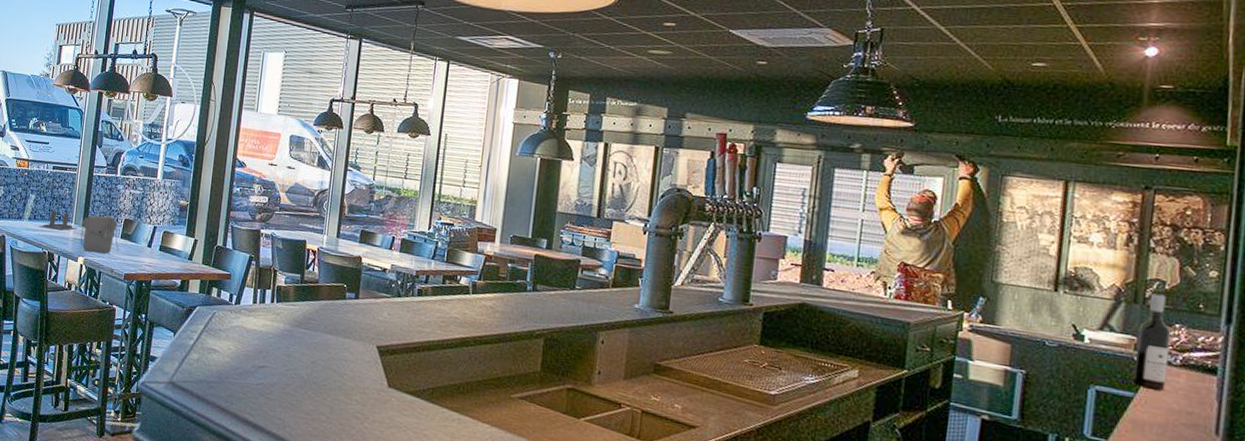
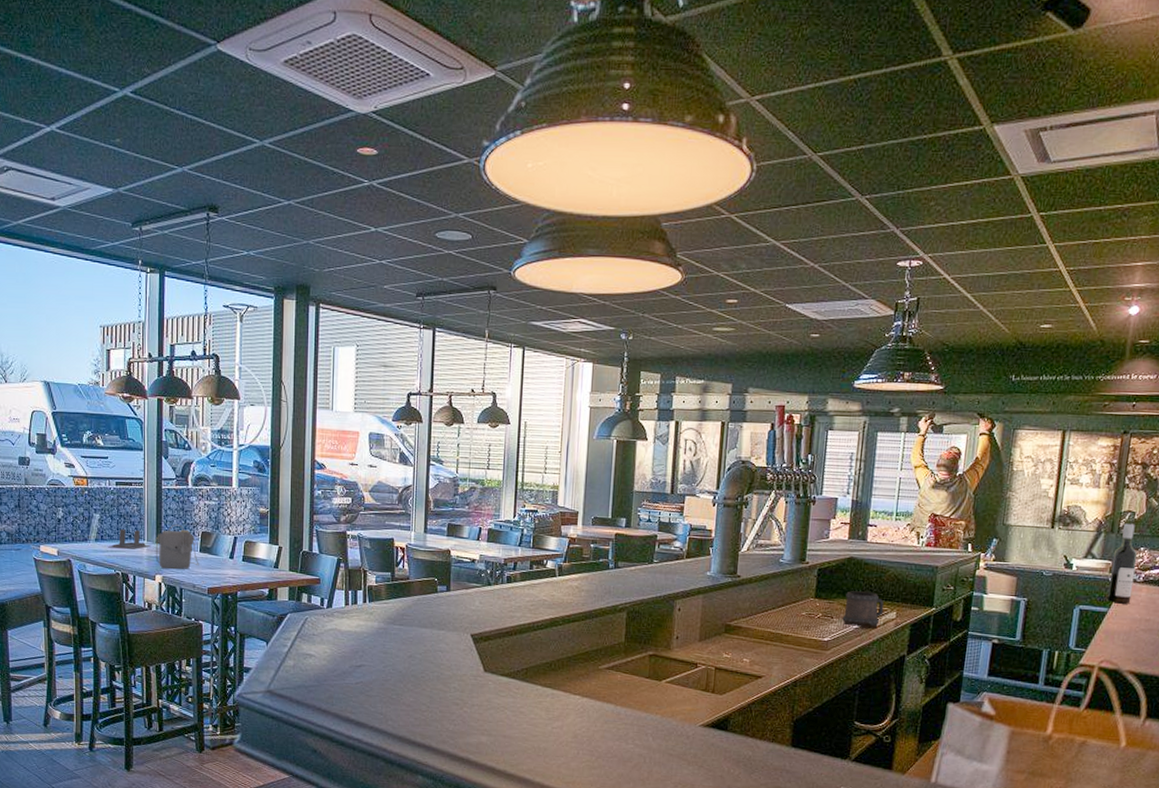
beer mug: none [792,340,844,388] -> present [842,591,884,630]

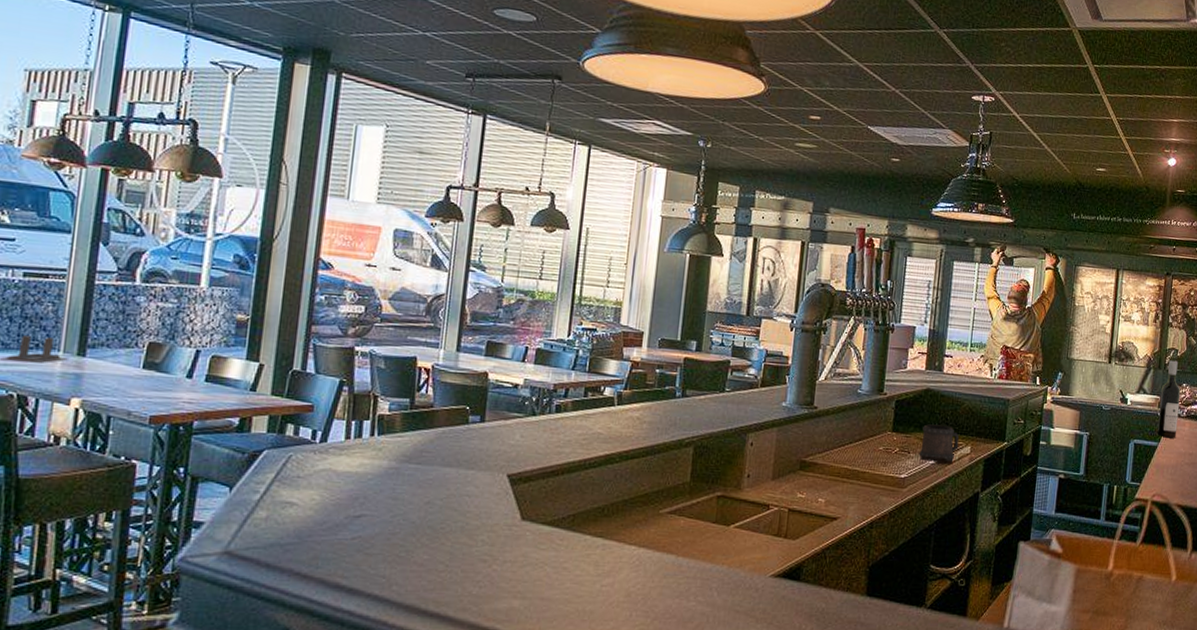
handbag: present [155,524,199,569] -> none [74,331,141,391]

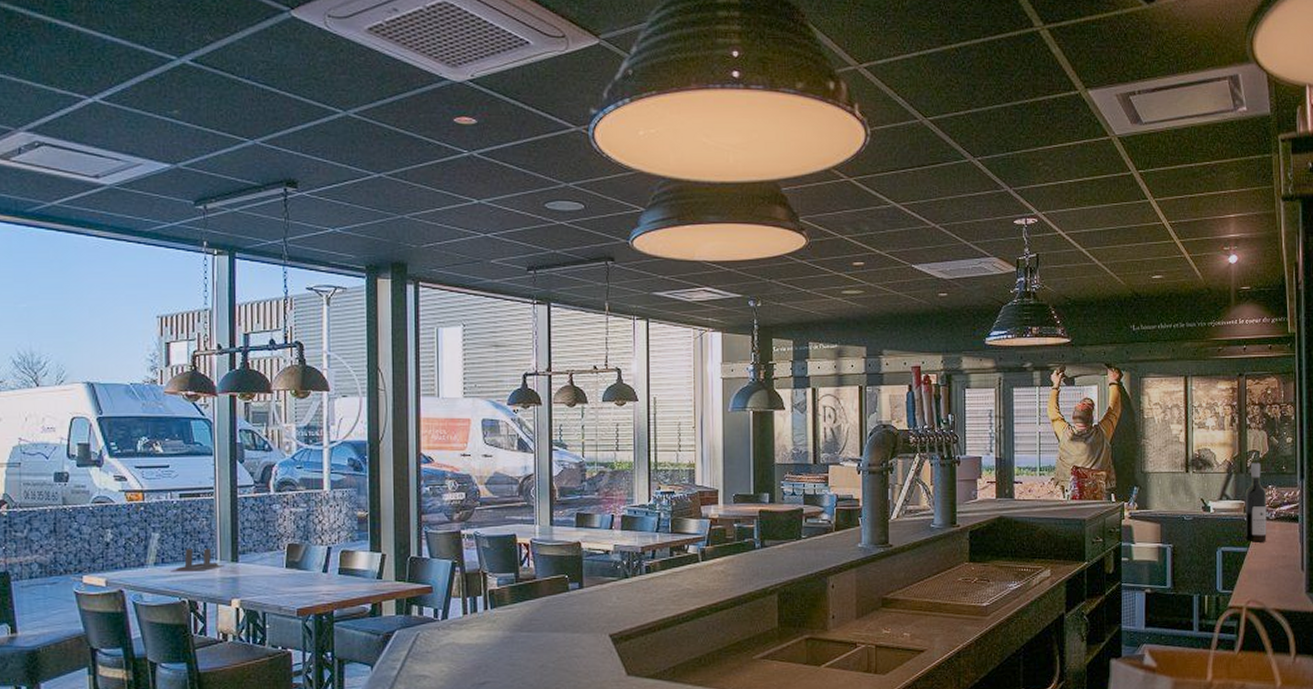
beer mug: present [919,424,960,466] -> none [998,551,1038,591]

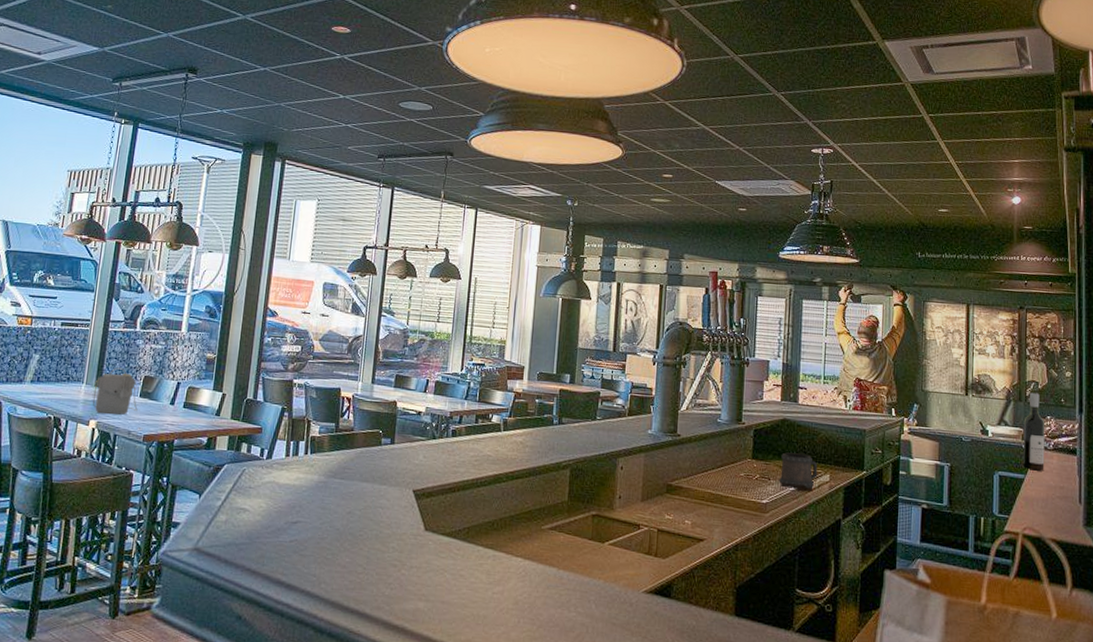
napkin holder: present [171,548,225,572] -> none [43,371,89,393]
handbag: none [230,537,286,592] -> present [92,367,138,415]
beer mug: none [998,551,1038,591] -> present [779,452,818,493]

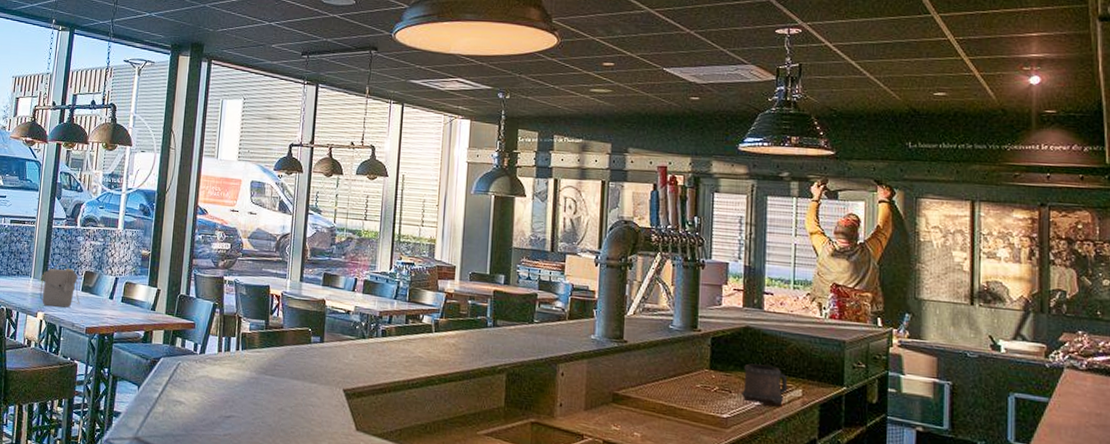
bottle: present [1023,392,1045,471] -> none [1046,303,1076,395]

